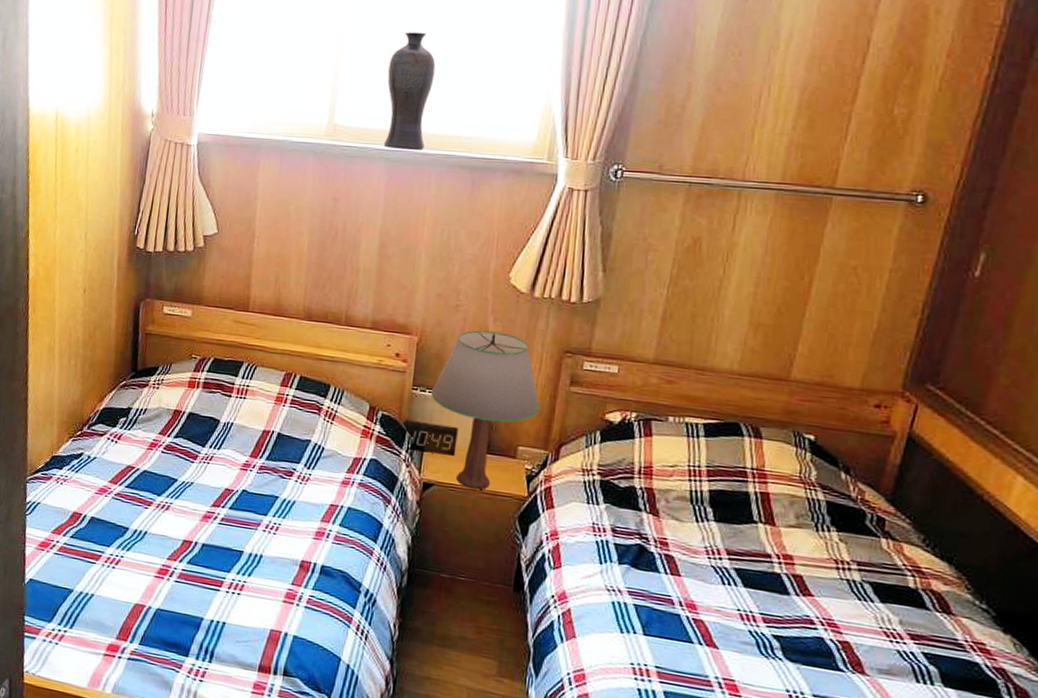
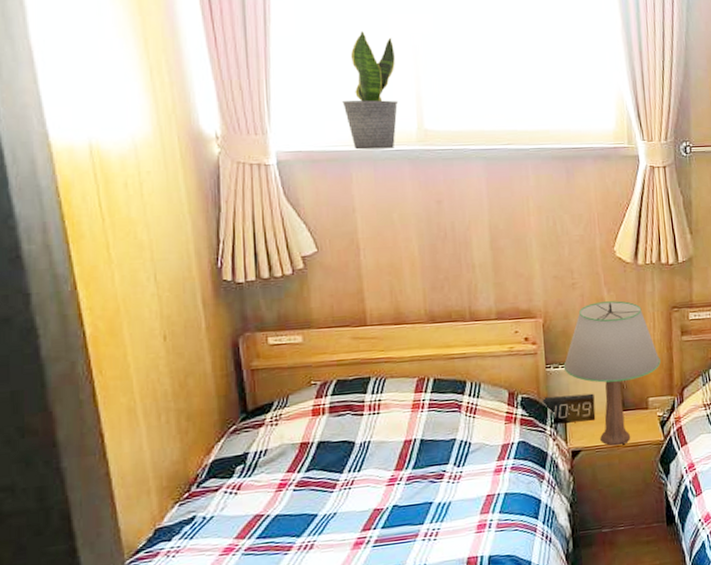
potted plant: none [263,19,320,140] -> present [342,30,399,150]
vase: present [383,32,436,151] -> none [469,37,517,148]

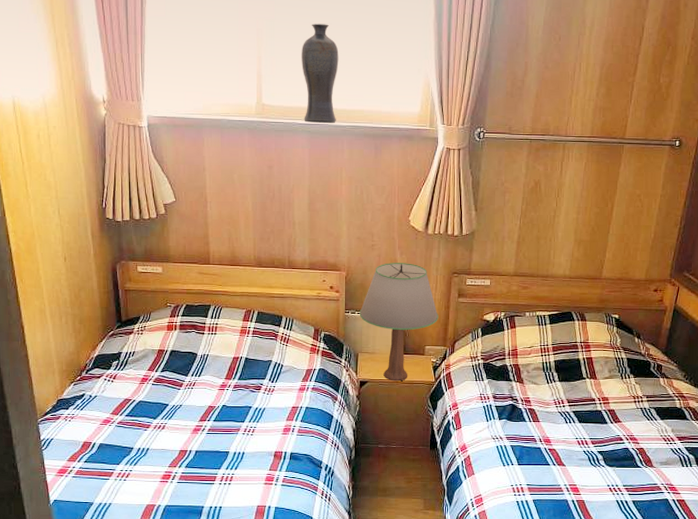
potted plant: present [342,30,399,150] -> none [199,13,243,119]
vase: none [469,37,517,148] -> present [302,24,339,124]
alarm clock: present [542,393,596,425] -> none [340,336,382,360]

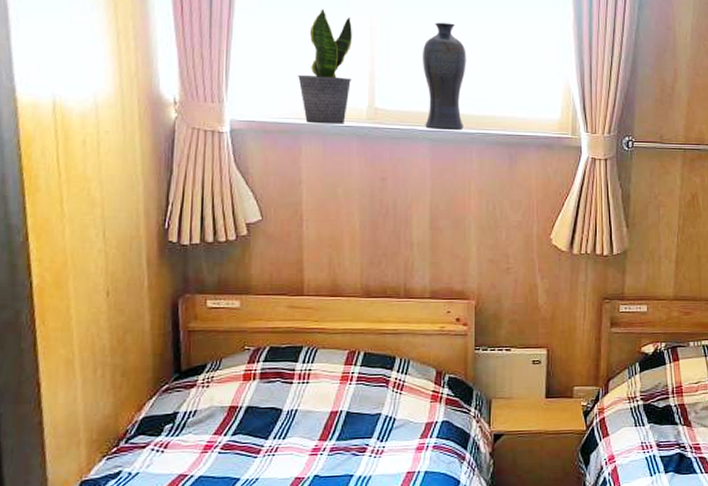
potted plant: none [199,13,243,119] -> present [298,8,352,124]
table lamp: present [359,263,438,382] -> none [492,288,588,433]

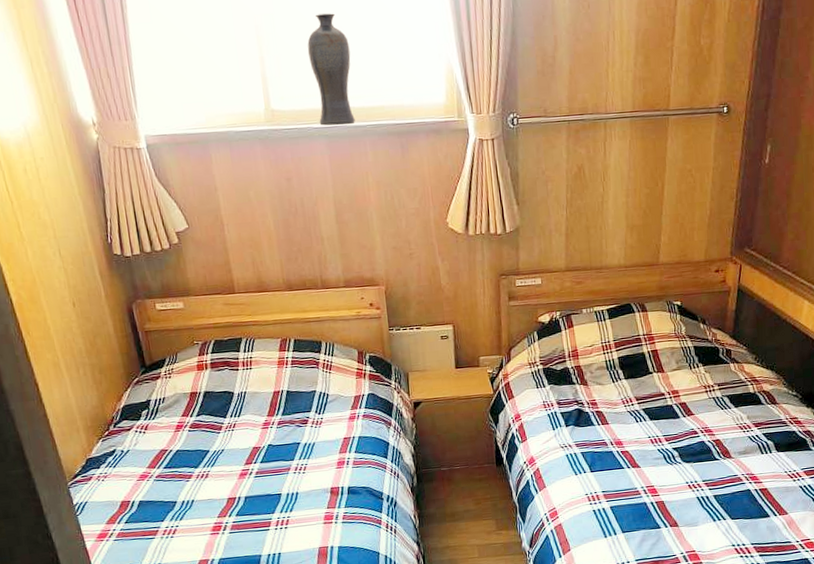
potted plant: present [298,8,352,124] -> none [197,12,247,132]

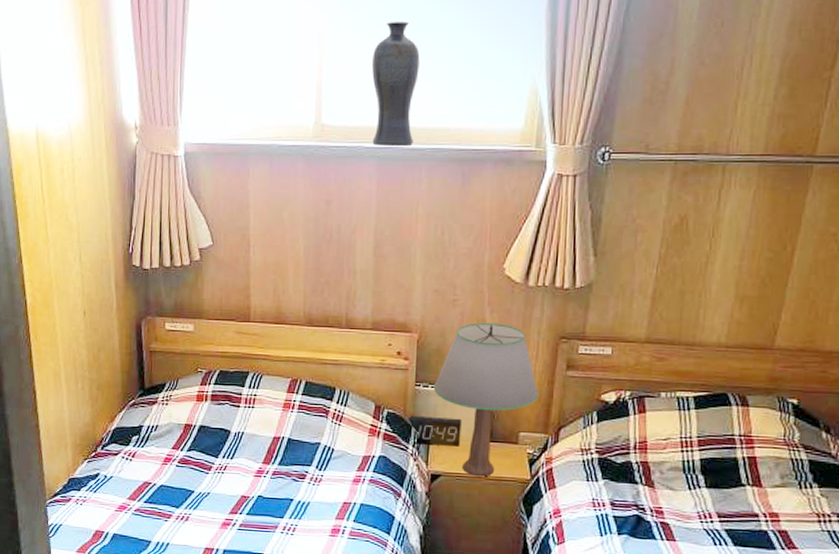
alarm clock: none [387,352,434,380] -> present [408,415,462,448]
table lamp: none [404,269,490,399] -> present [433,323,539,477]

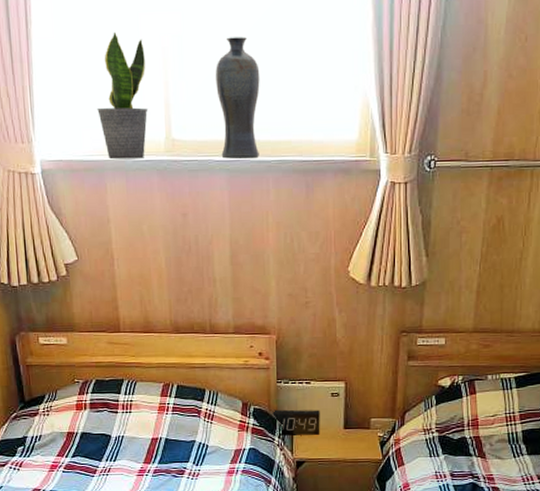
potted plant: none [247,16,300,144] -> present [97,31,149,160]
table lamp: present [433,323,539,477] -> none [293,322,385,461]

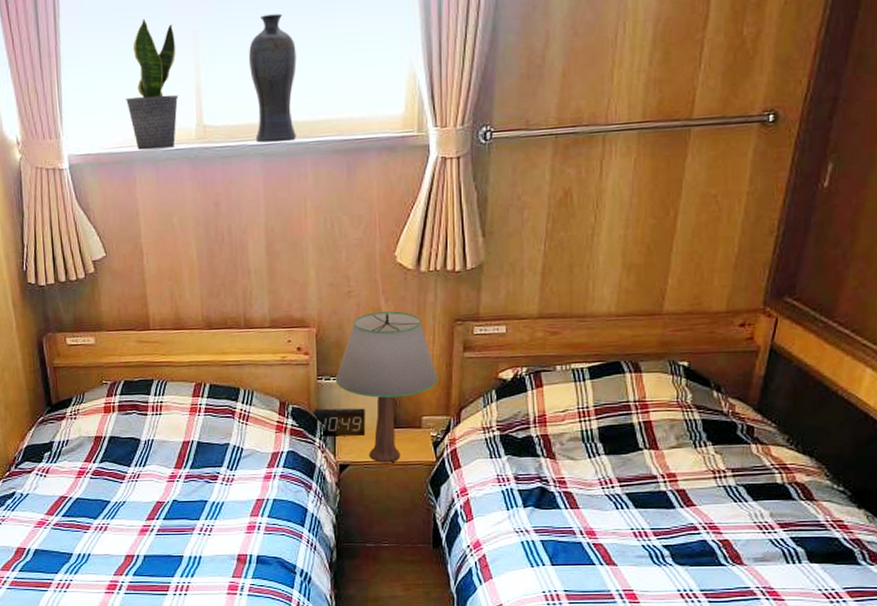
table lamp: none [293,322,385,461] -> present [335,311,438,463]

